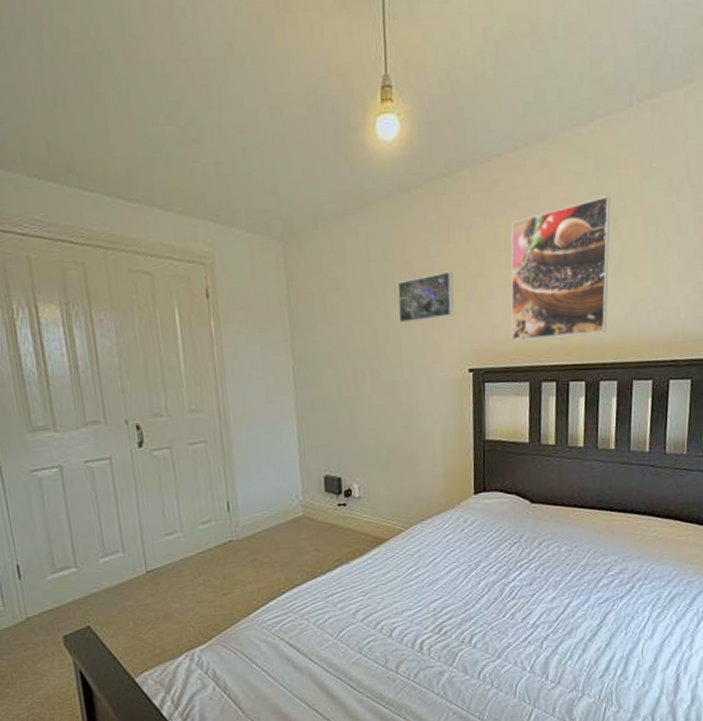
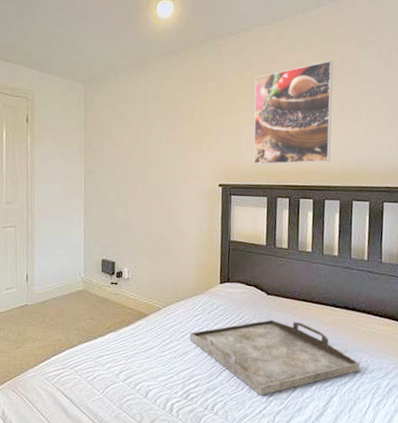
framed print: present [397,271,454,323] -> none [166,110,209,147]
serving tray: none [439,531,639,621] -> present [189,320,360,395]

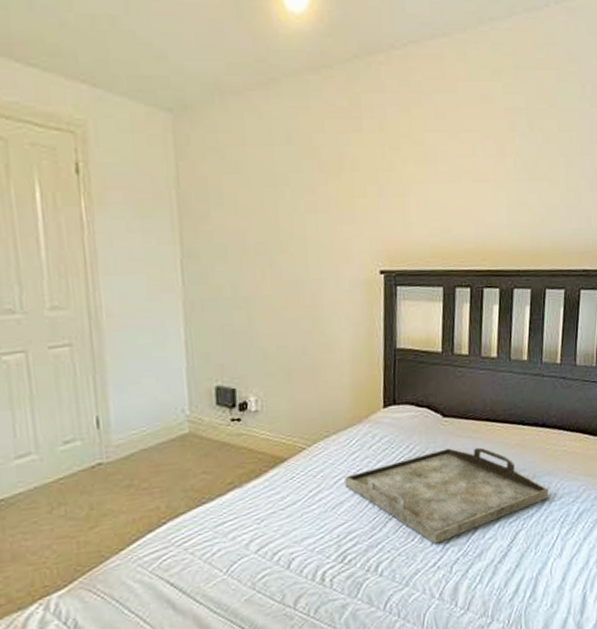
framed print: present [253,61,333,165] -> none [424,96,527,242]

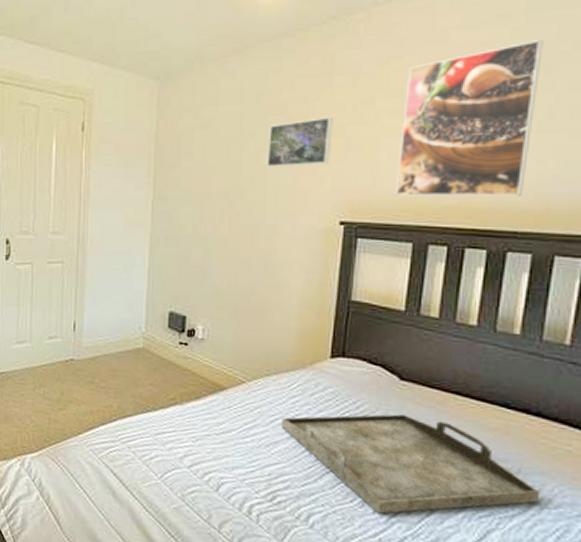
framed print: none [303,162,366,217] -> present [267,117,333,167]
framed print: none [424,96,527,242] -> present [395,40,543,196]

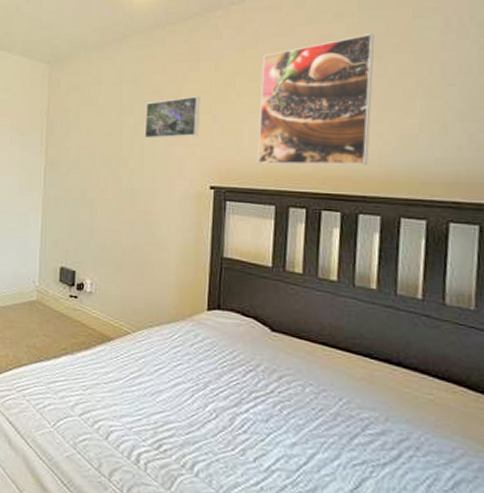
serving tray: present [282,414,541,514] -> none [165,363,409,462]

